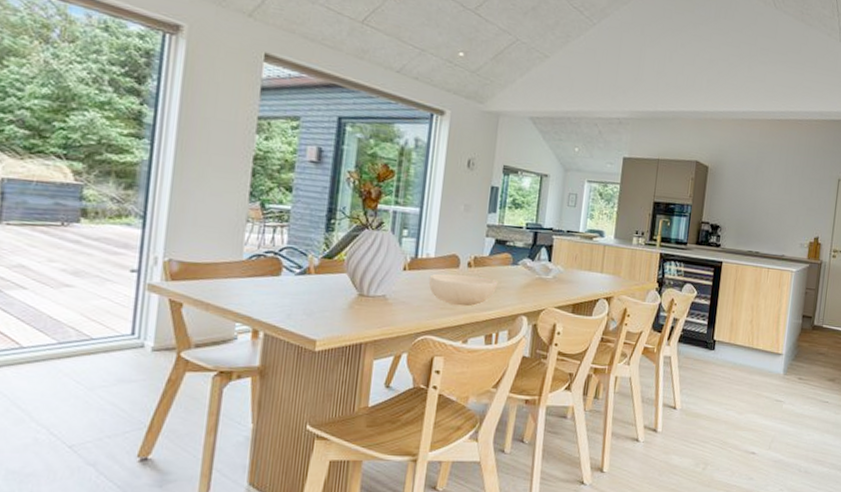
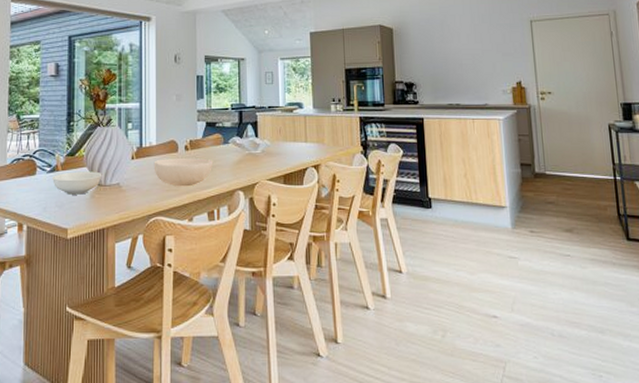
bowl: none [301,277,366,304] -> present [52,171,102,195]

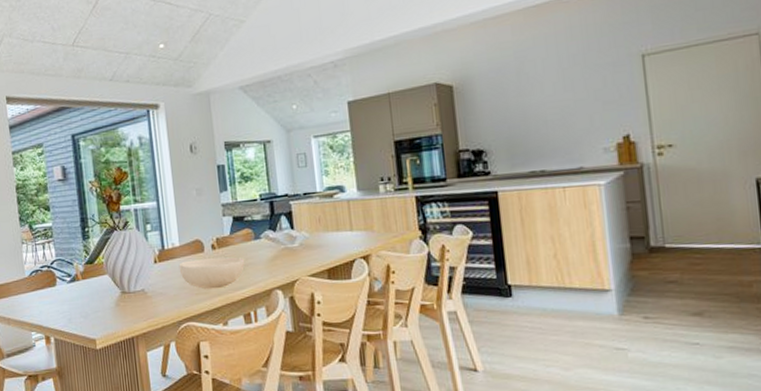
bowl: present [52,171,102,195] -> none [74,278,125,305]

